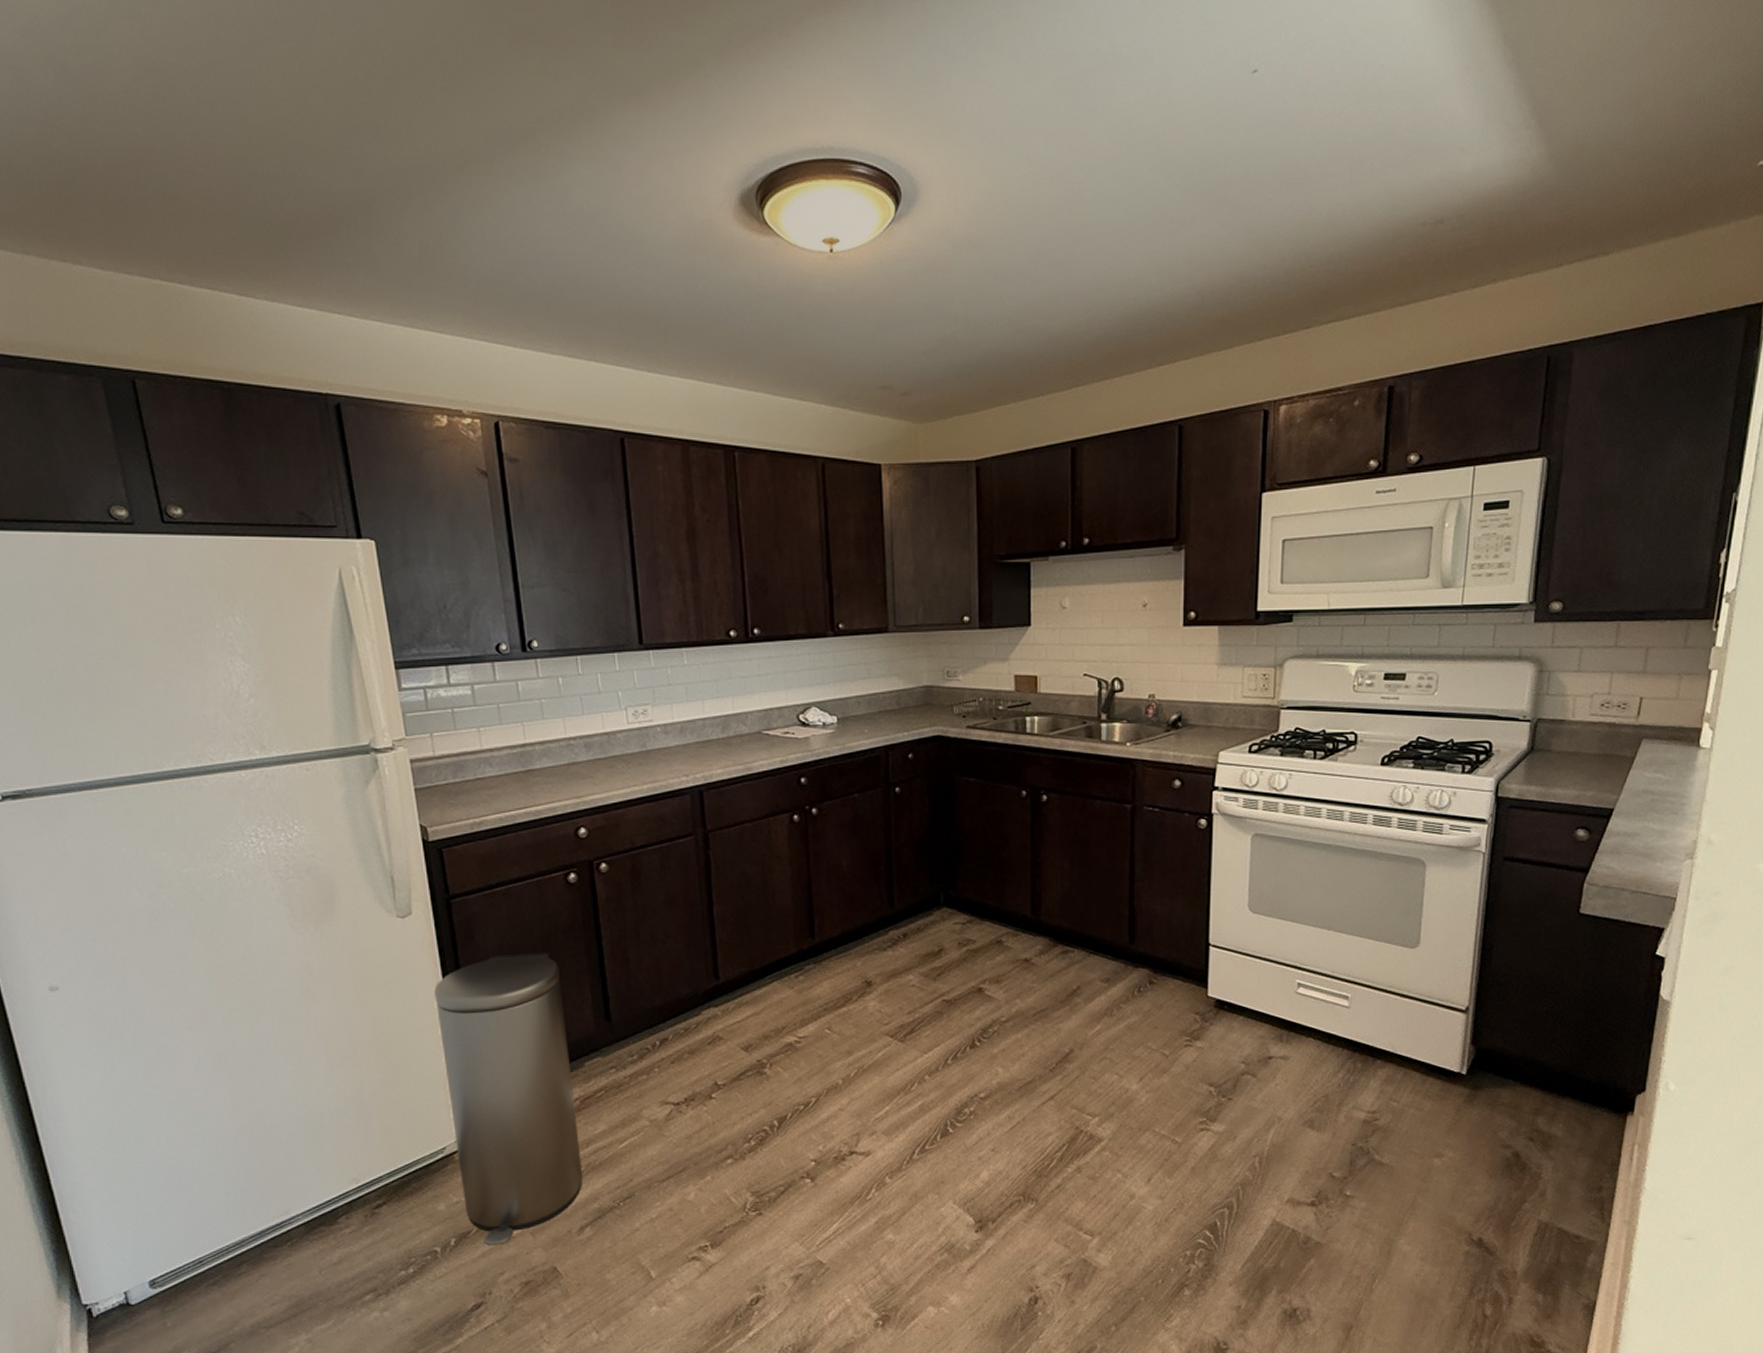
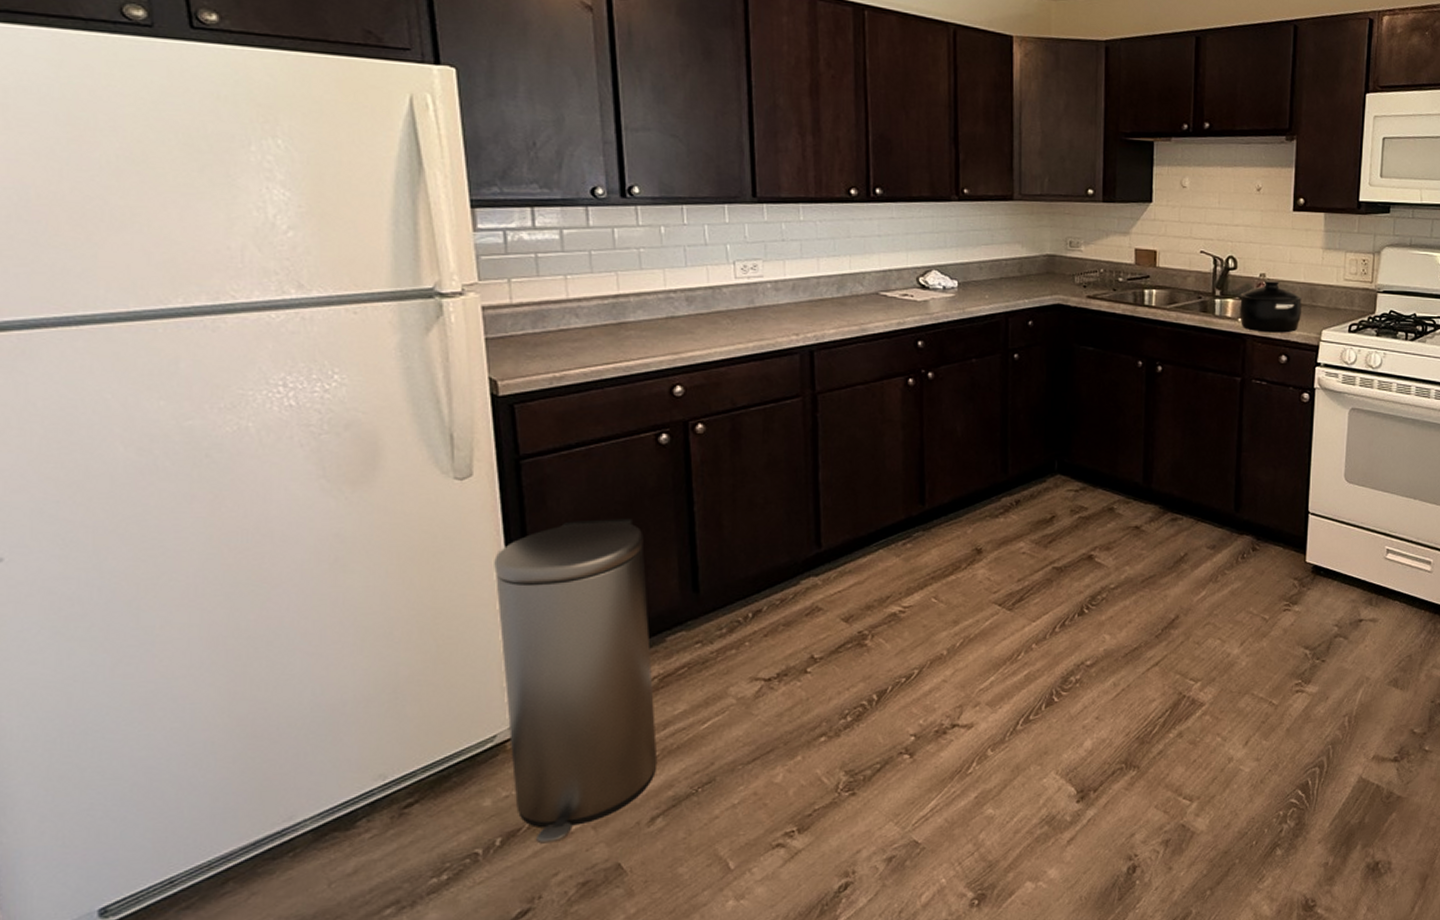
saucepan: none [1128,701,1197,757] -> present [1239,280,1303,333]

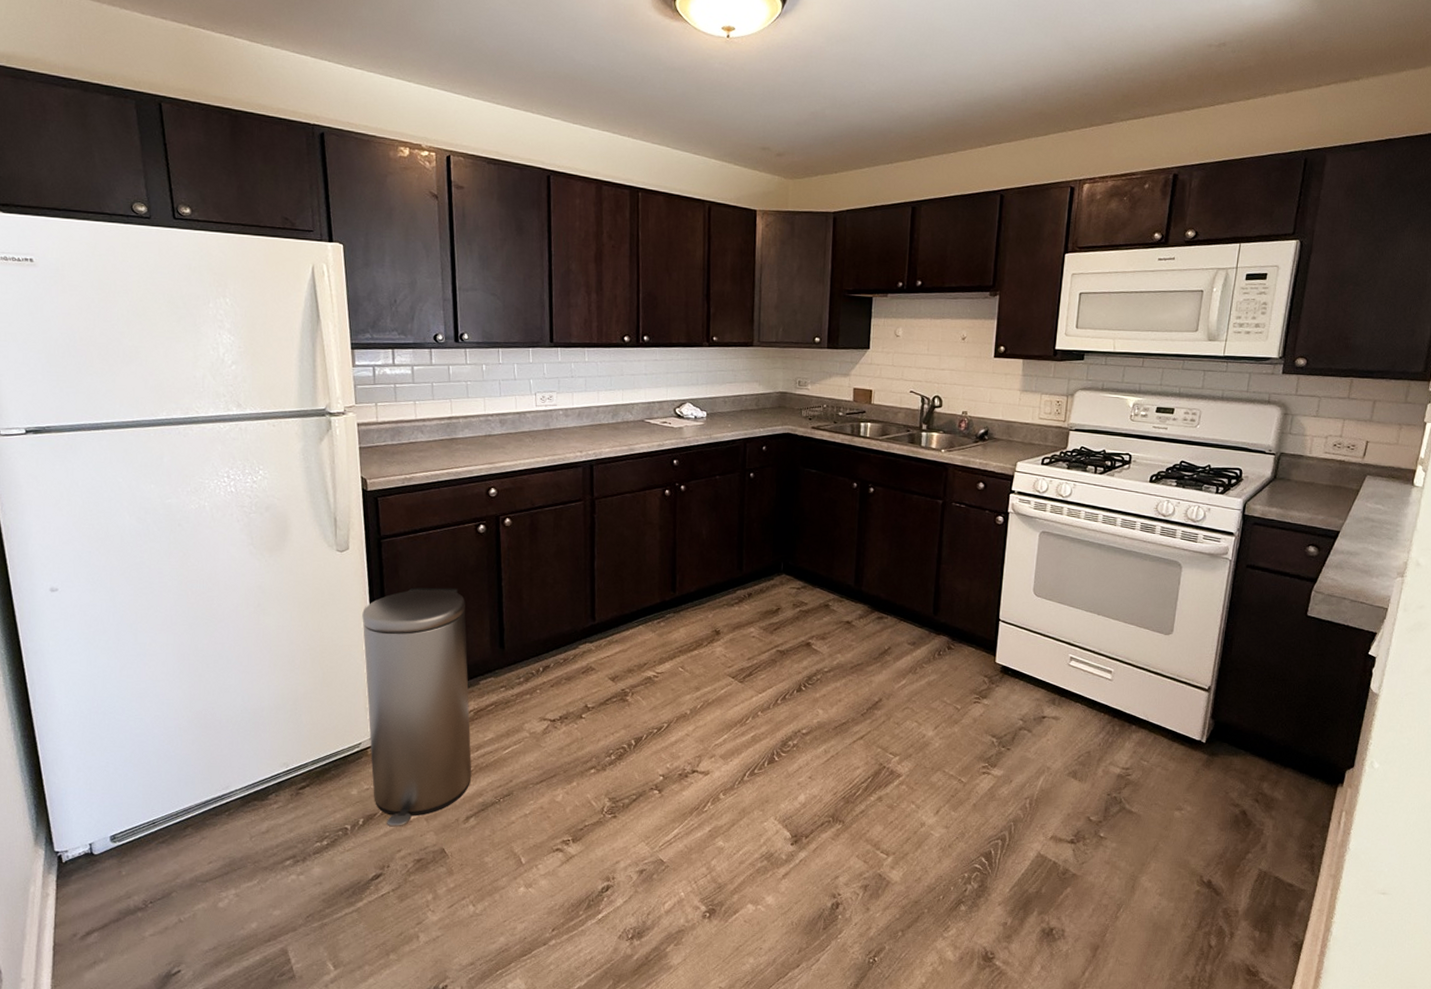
saucepan: present [1239,280,1303,333] -> none [943,417,1000,463]

